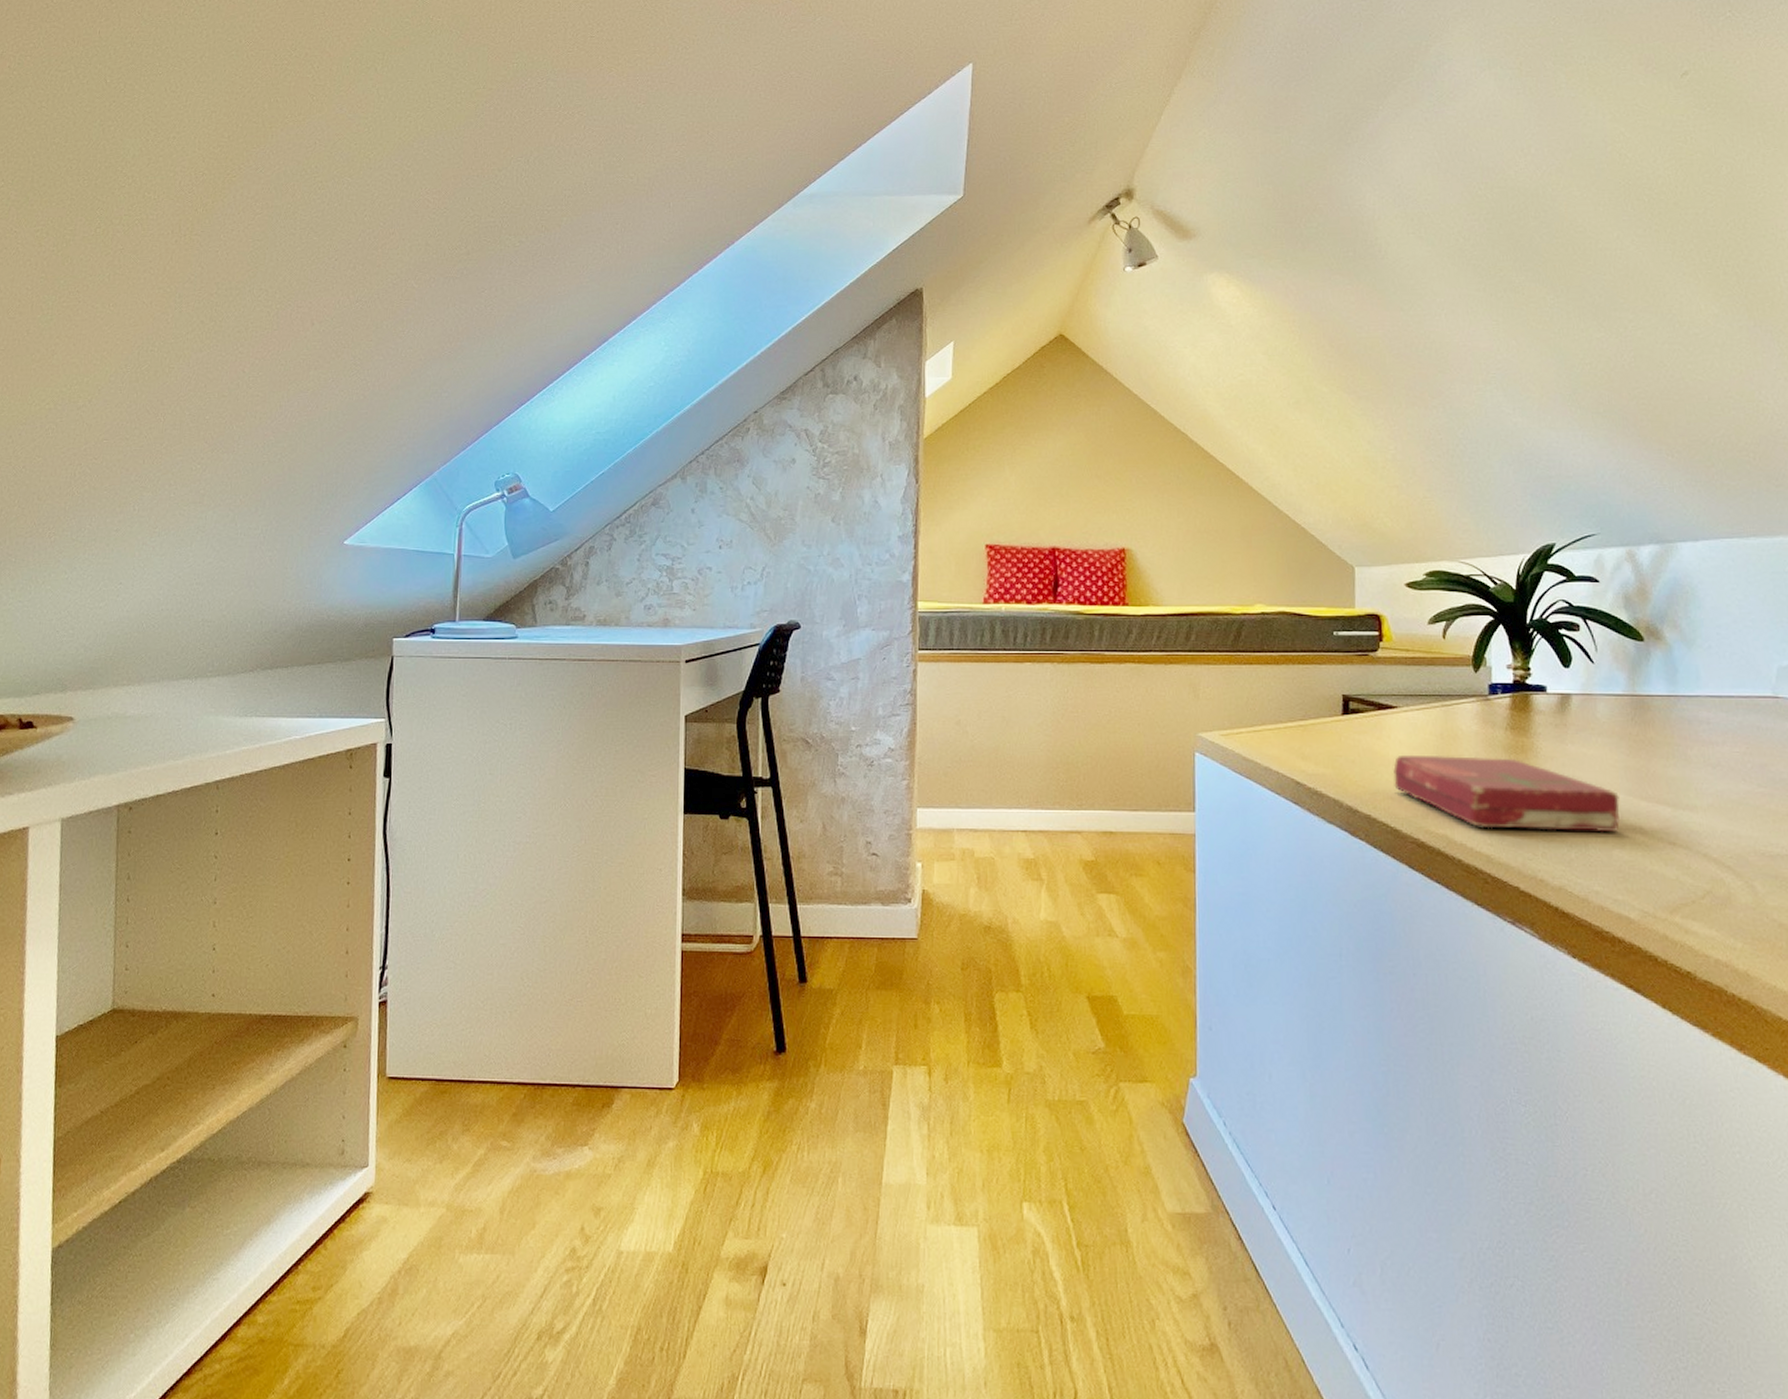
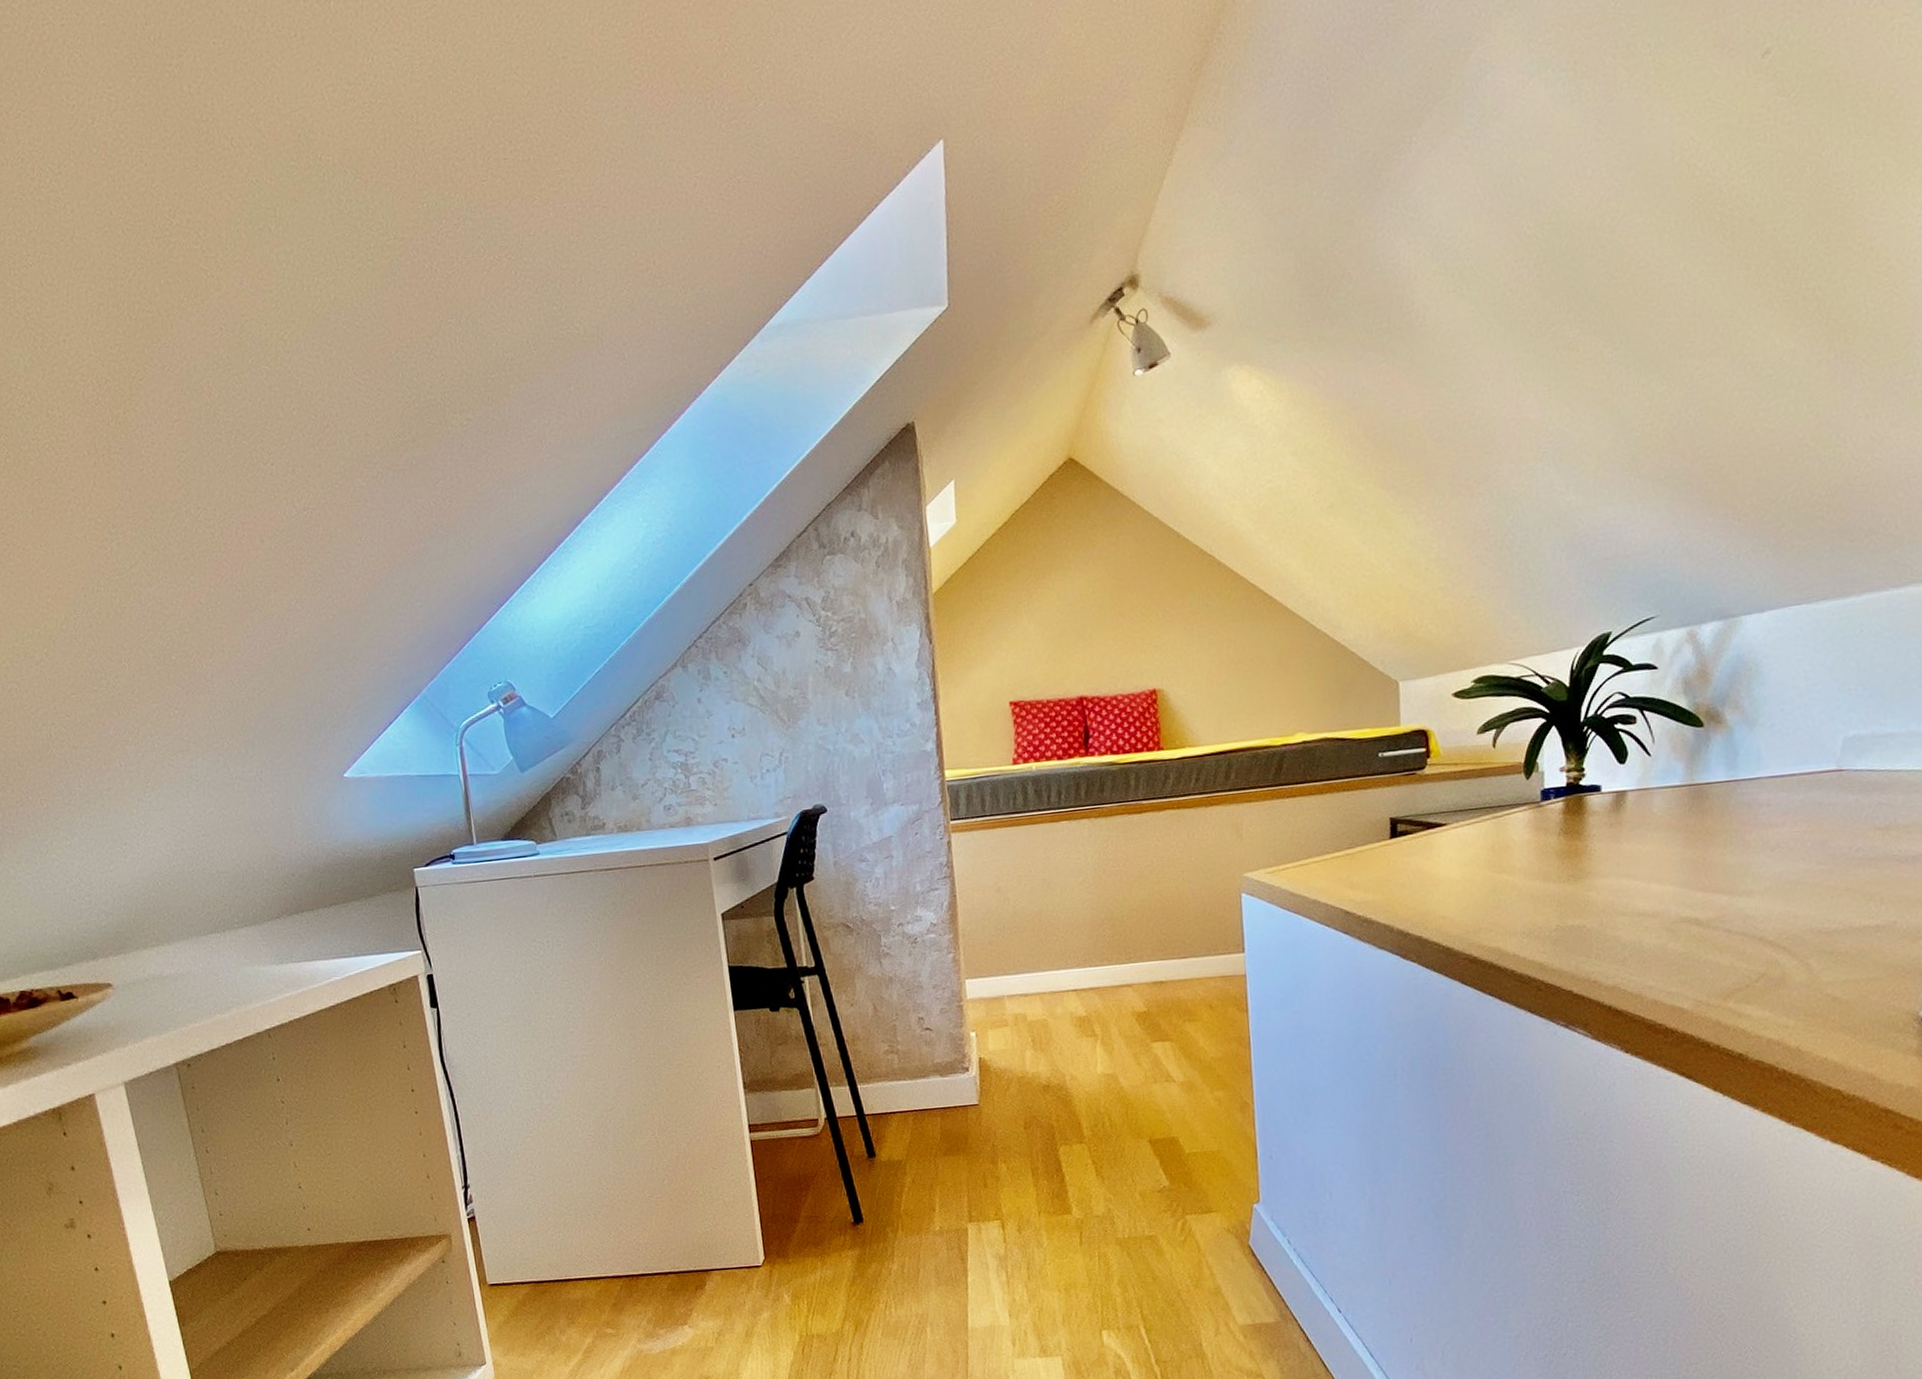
book: present [1393,754,1620,833] -> none [1444,864,1675,937]

